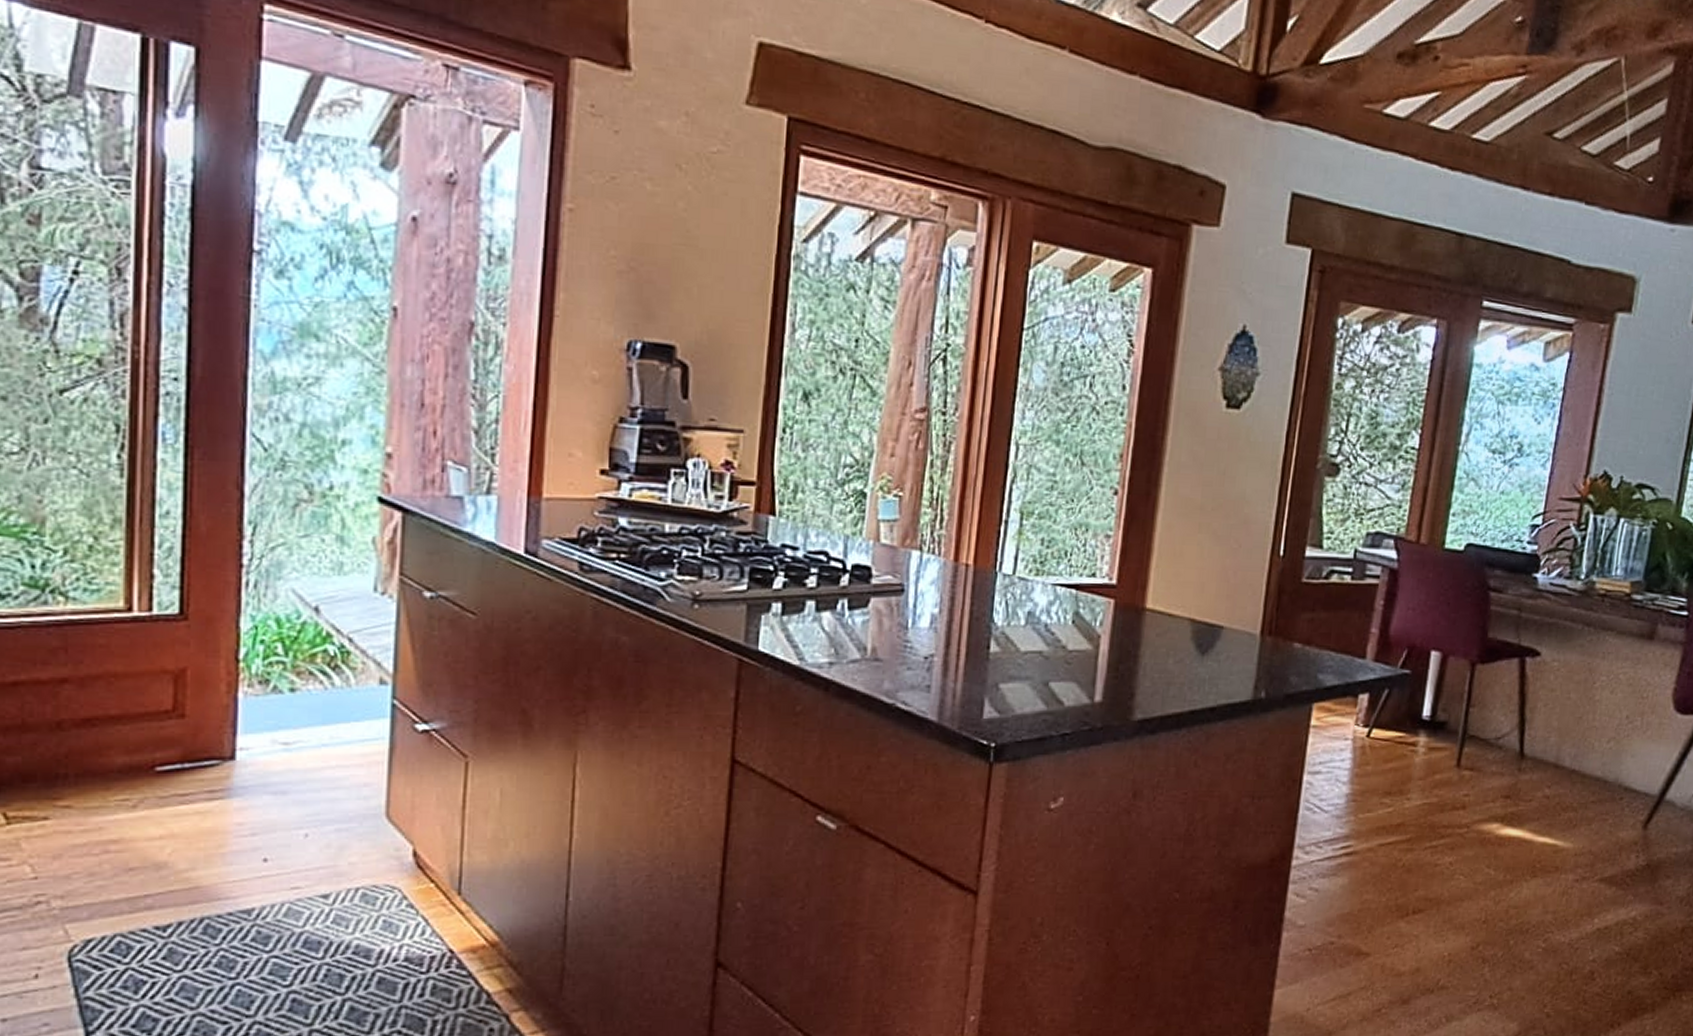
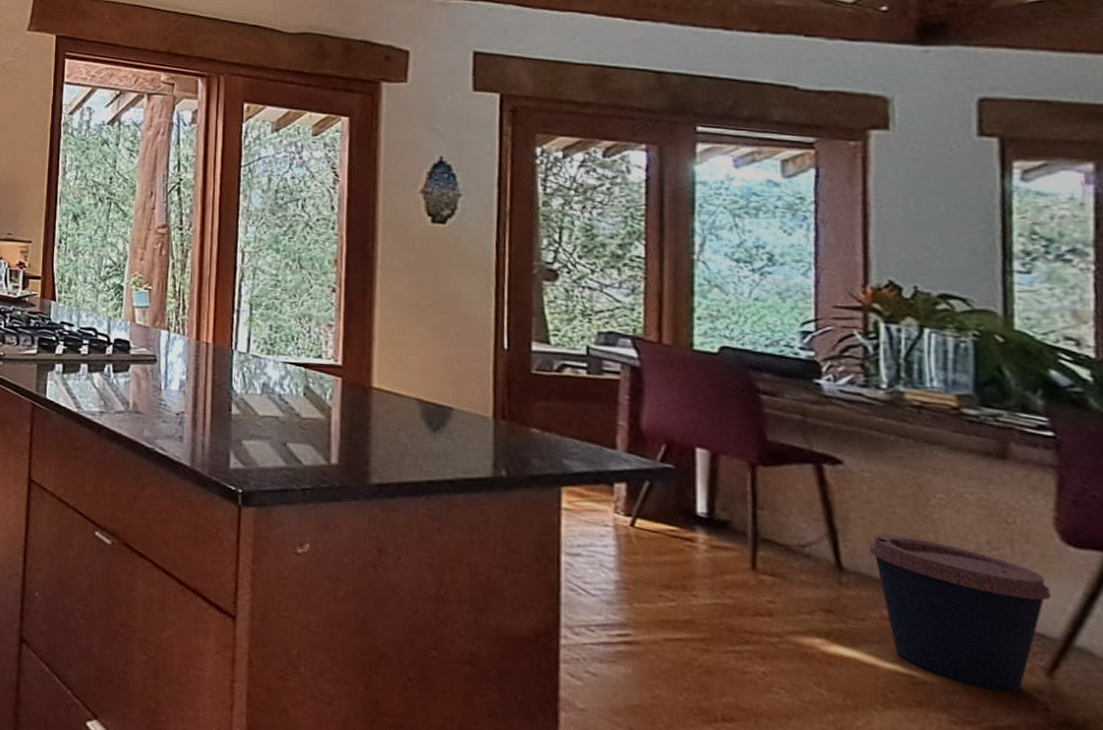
coffee cup: none [1545,719,1659,848] -> present [869,534,1052,693]

